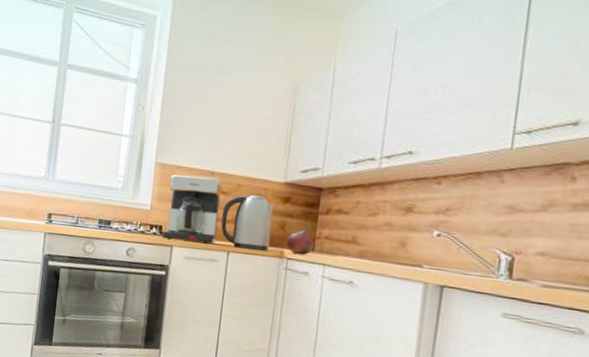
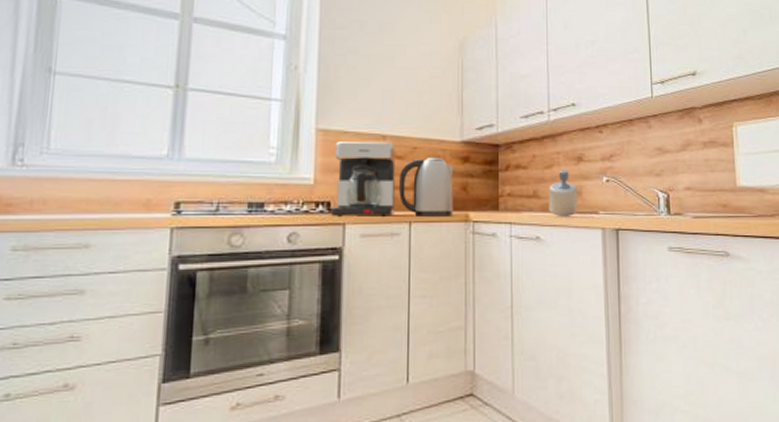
fruit: present [287,229,314,256] -> none [471,188,497,216]
soap dispenser: none [367,219,403,267] -> present [549,170,578,218]

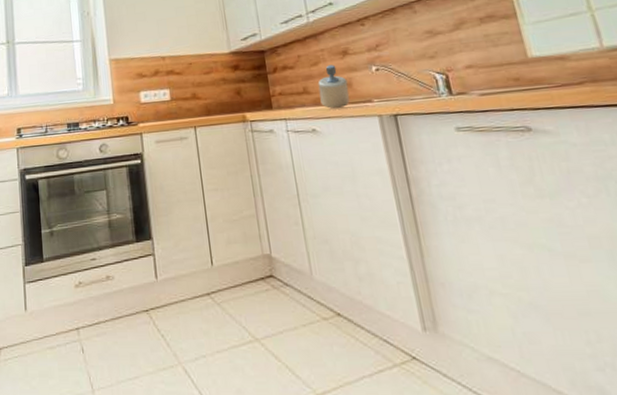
coffee maker: present [330,141,396,218] -> none [126,61,181,129]
kettle: present [399,157,454,218] -> none [180,68,232,122]

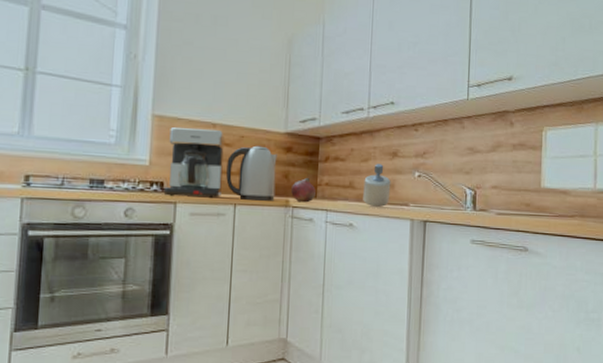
coffee maker: none [126,61,181,129] -> present [163,127,224,199]
kettle: none [180,68,232,122] -> present [226,145,277,202]
fruit: none [246,90,271,116] -> present [291,177,316,203]

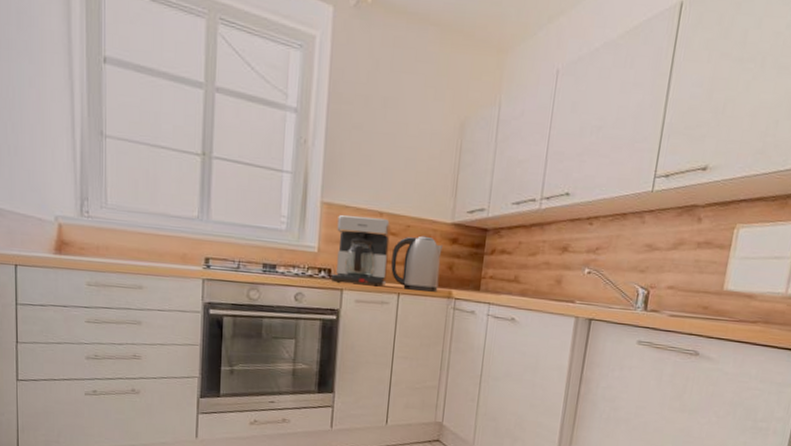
fruit: present [291,177,316,203] -> none [454,269,480,295]
soap dispenser: present [363,164,391,208] -> none [527,258,559,303]

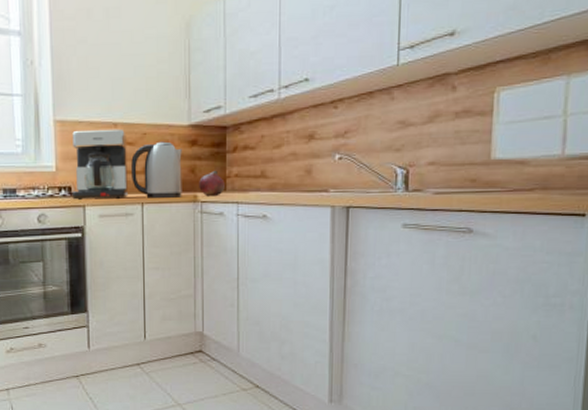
fruit: none [454,269,480,295] -> present [199,170,225,197]

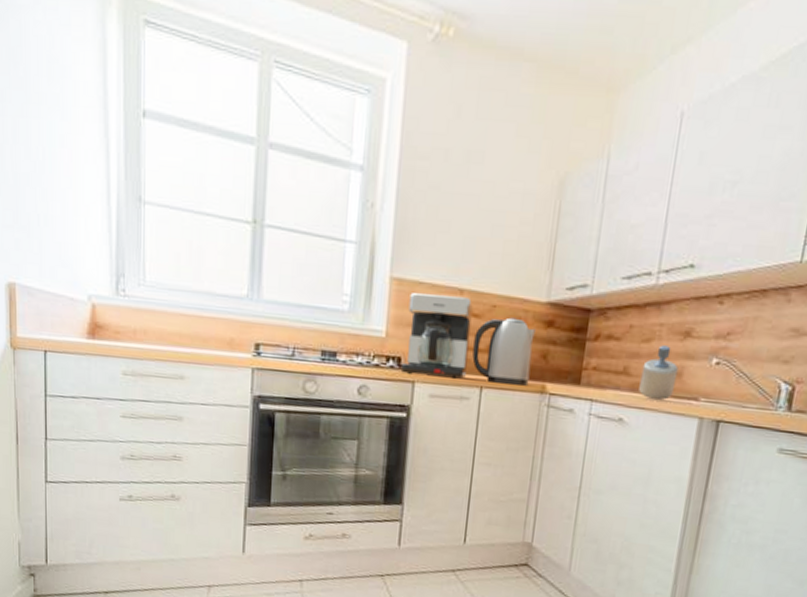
fruit: present [199,170,225,197] -> none [549,359,580,390]
soap dispenser: none [277,149,308,196] -> present [639,345,679,401]

